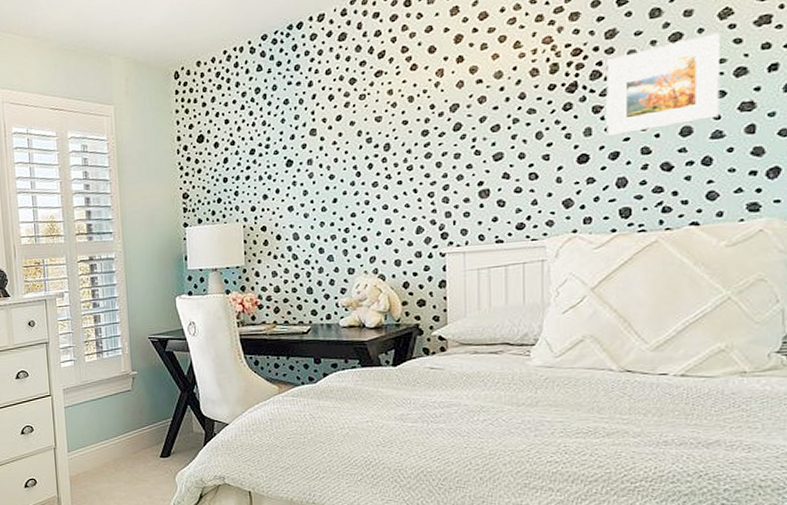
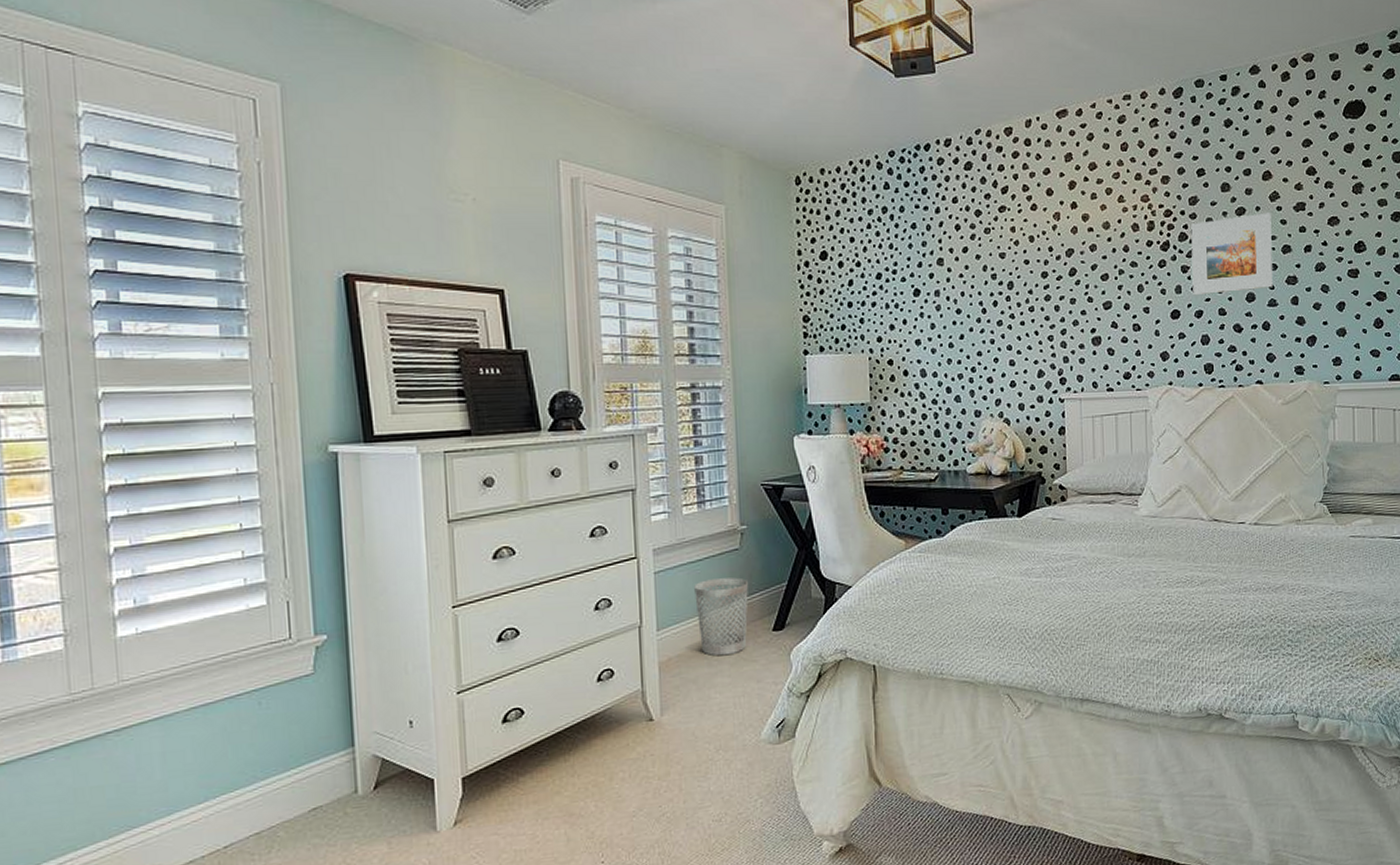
wastebasket: none [96,413,140,475] -> present [694,577,748,656]

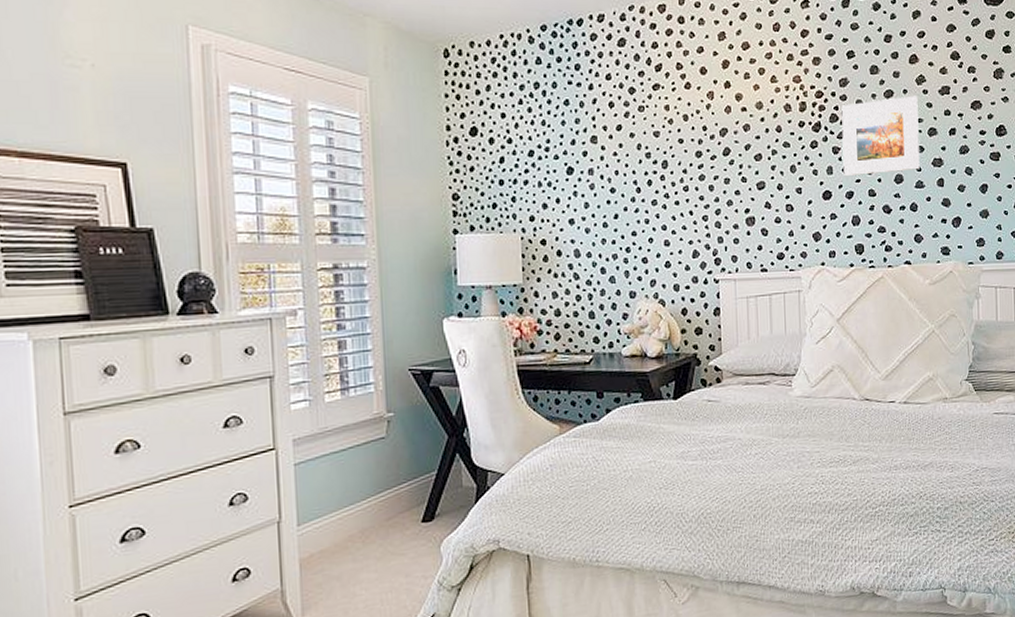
wastebasket: present [694,577,748,656] -> none [338,467,396,551]

